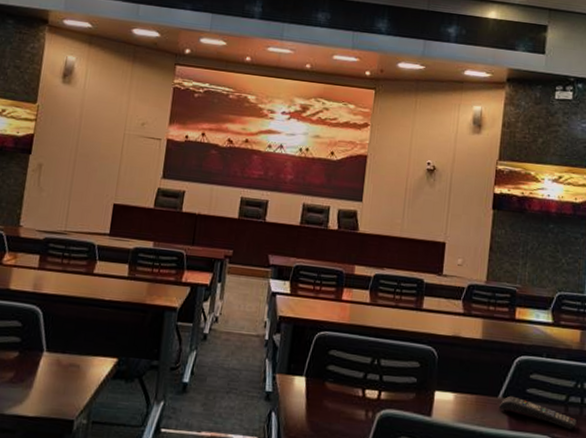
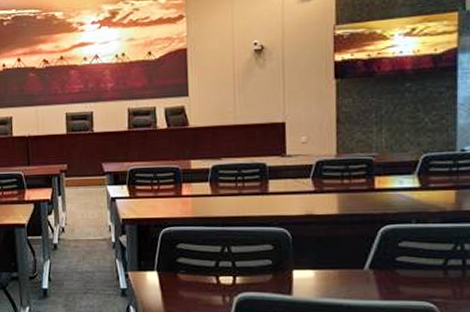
remote control: present [498,395,577,430] -> none [365,266,459,293]

